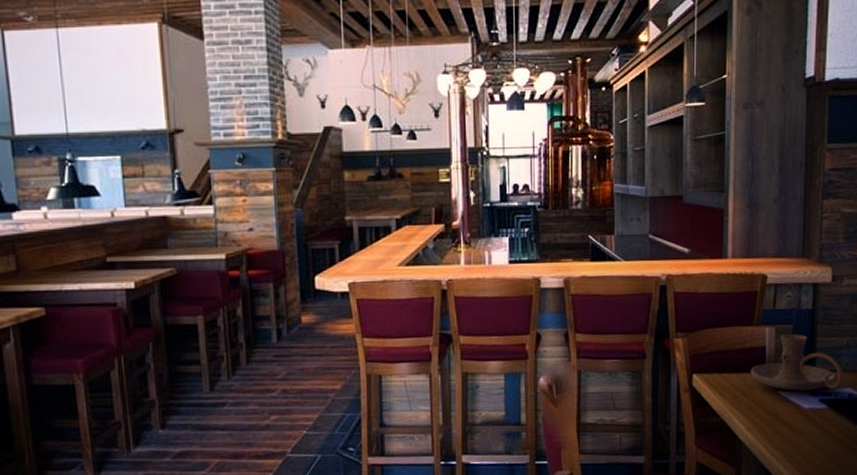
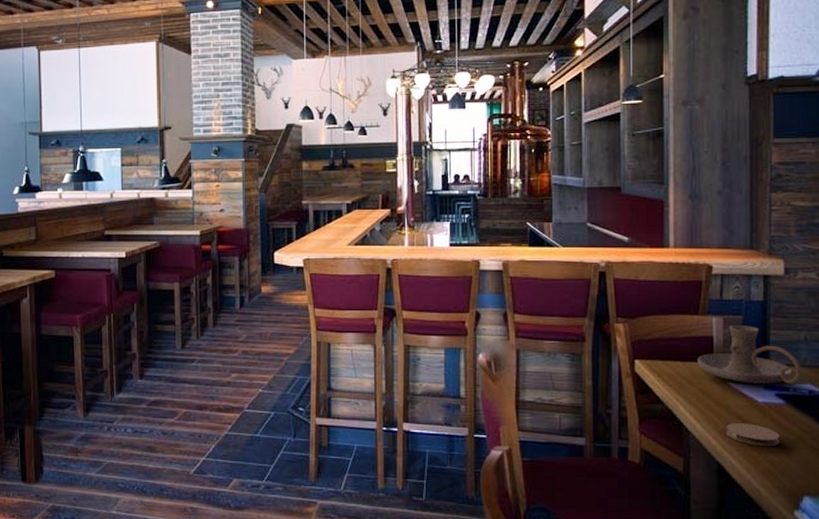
coaster: none [775,429,822,451] -> present [726,423,780,446]

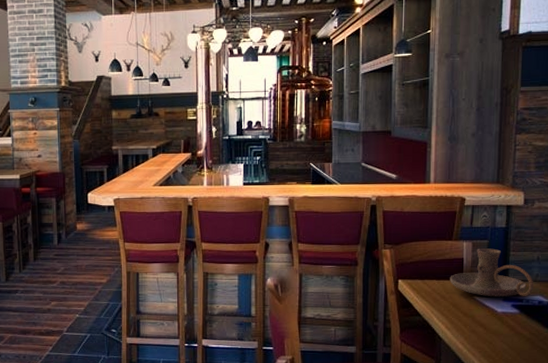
coaster: present [726,423,780,446] -> none [471,330,514,348]

